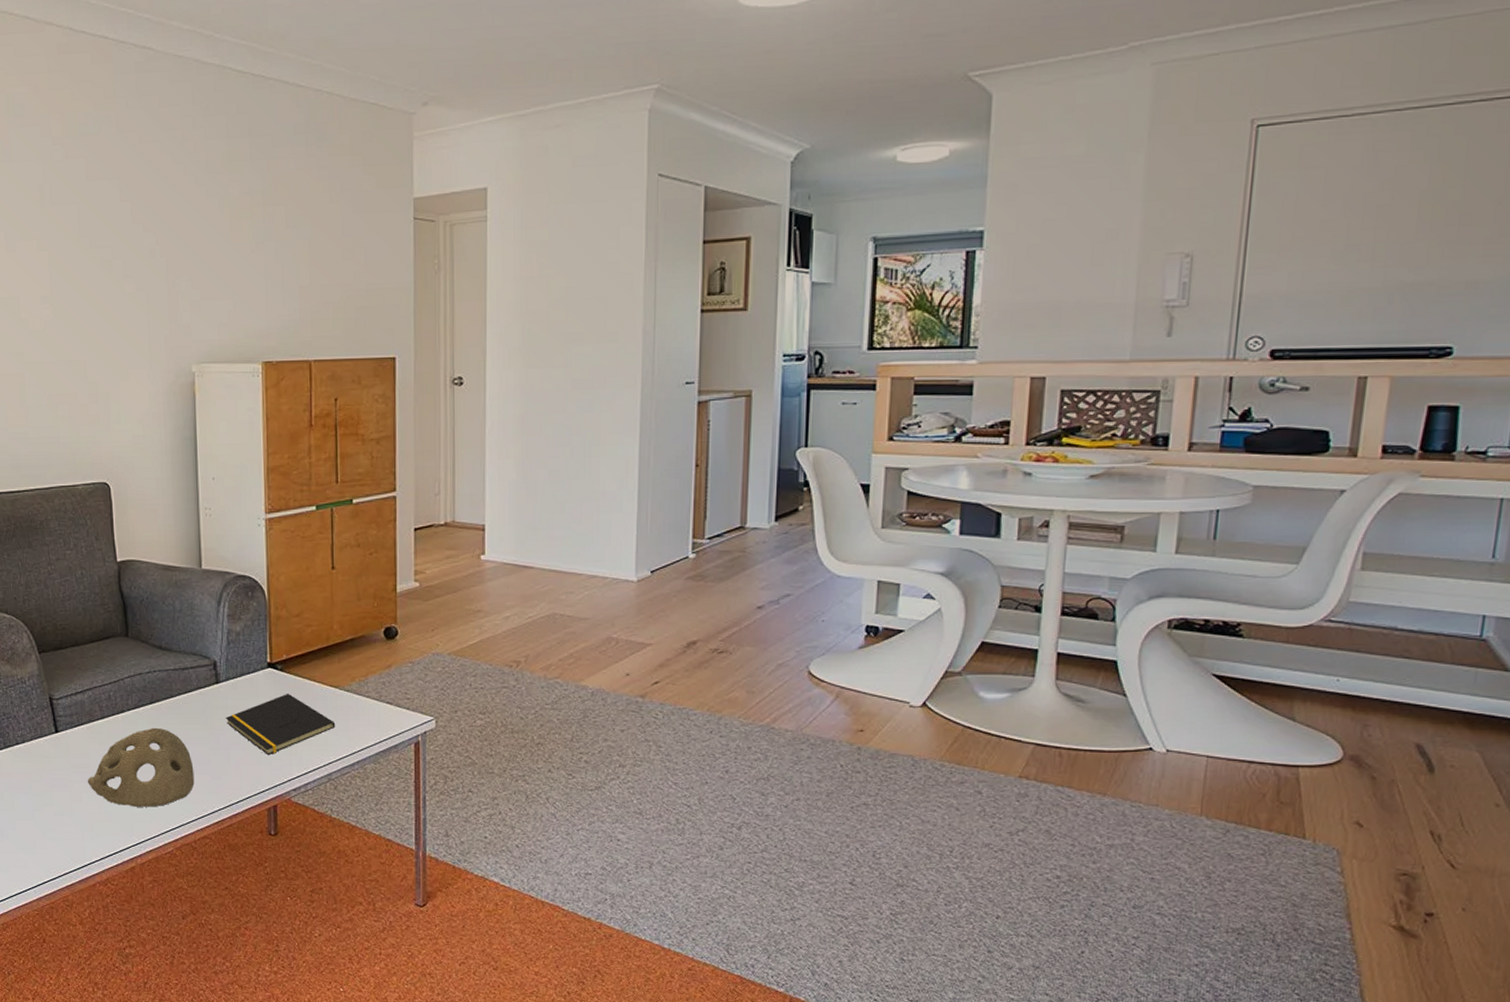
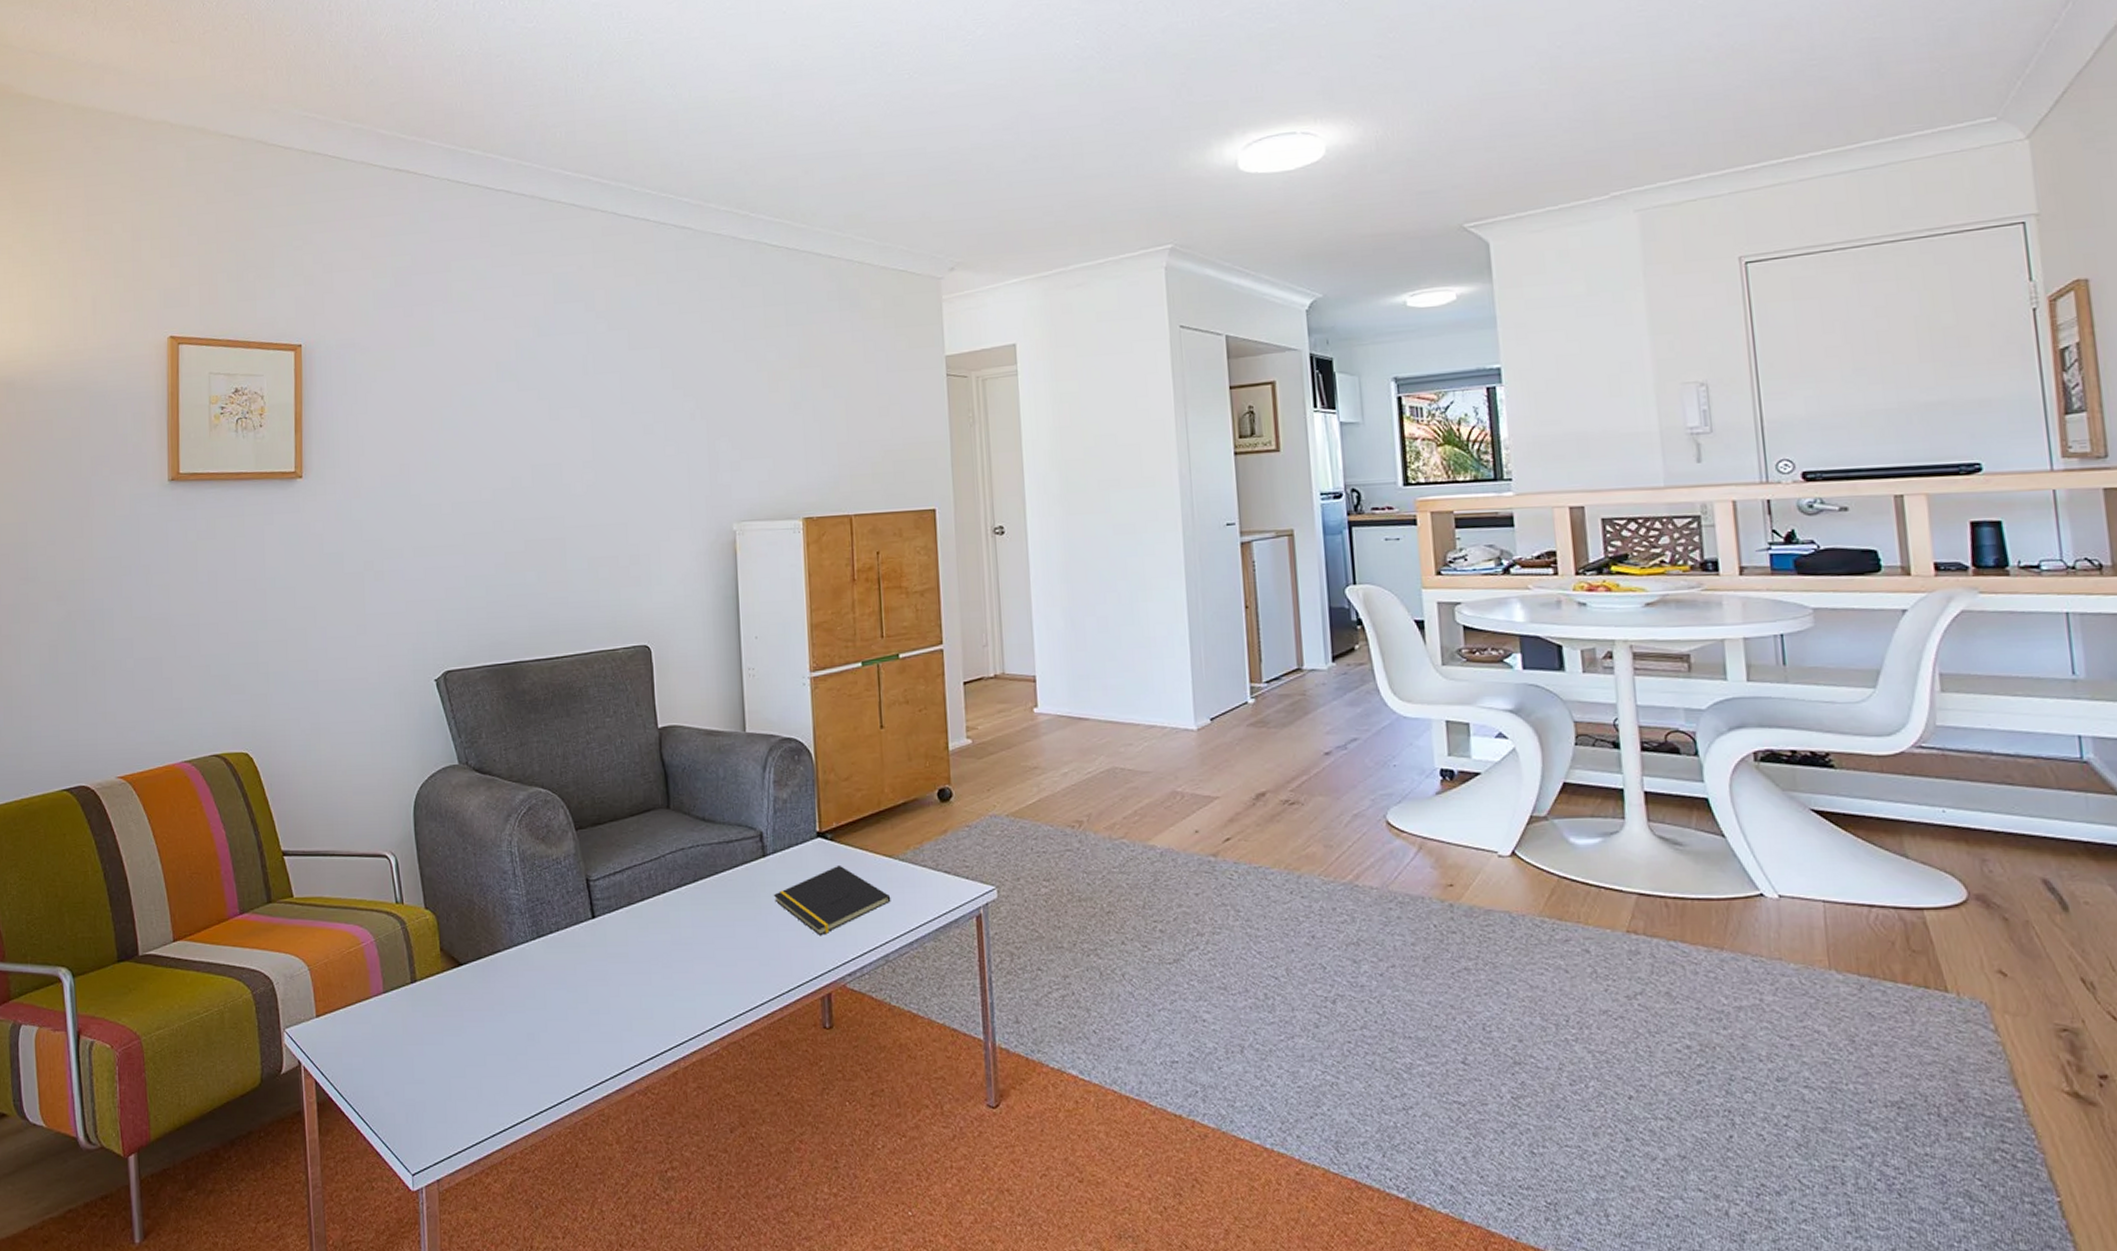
decorative bowl: present [87,727,195,807] -> none [626,908,742,1001]

